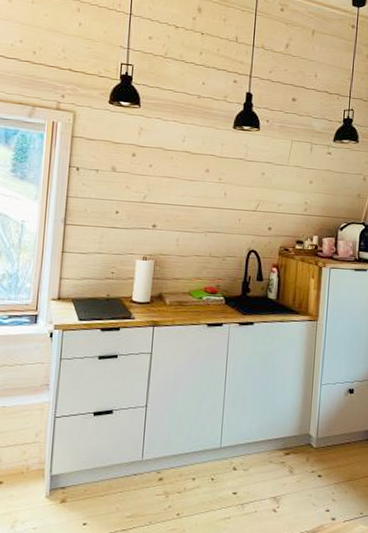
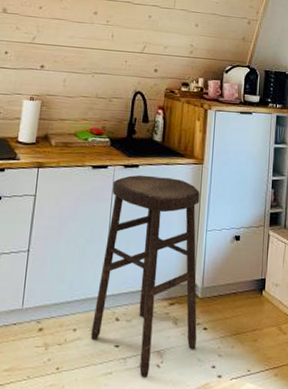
stool: none [210,332,315,521] -> present [91,175,200,377]

